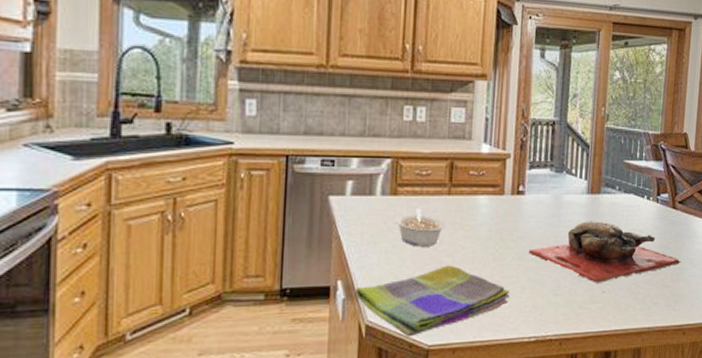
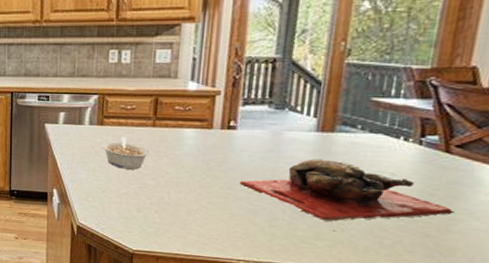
dish towel: present [355,265,510,337] -> none [68,186,217,241]

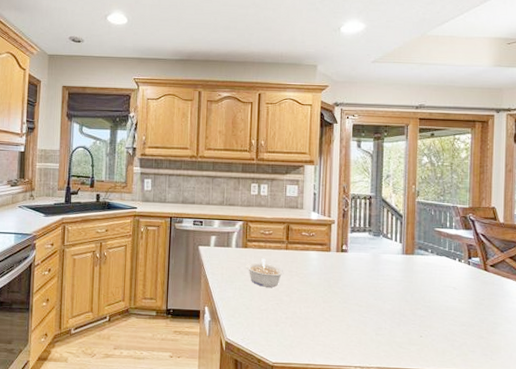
cutting board: present [239,159,455,222] -> none [352,276,496,330]

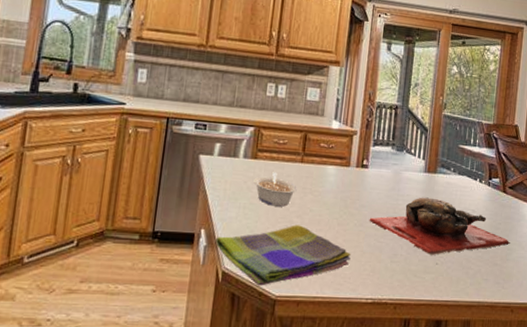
dish towel: none [217,302,338,354] -> present [215,225,351,286]
cutting board: none [352,276,496,330] -> present [369,197,510,256]

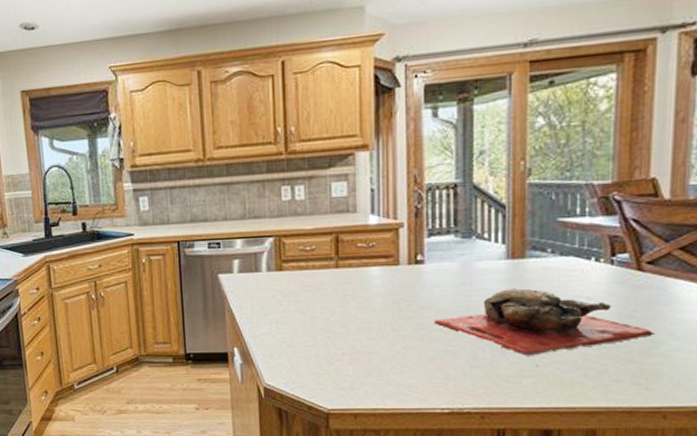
dish towel: present [215,225,351,286] -> none [251,335,415,400]
legume: present [253,172,297,207] -> none [283,282,335,318]

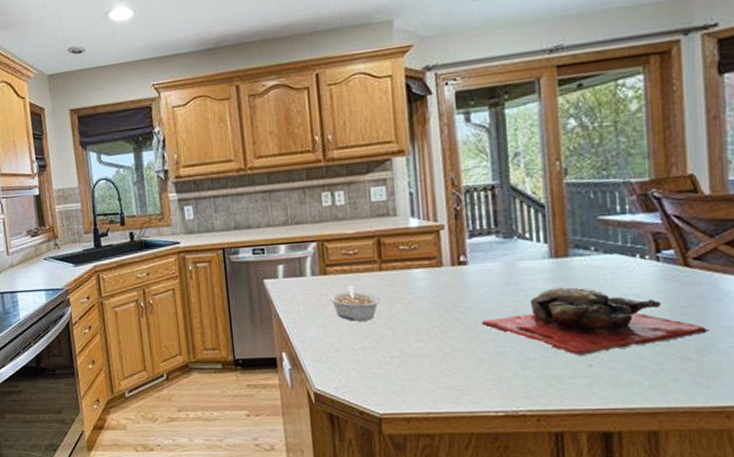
legume: none [283,282,335,318] -> present [328,285,381,321]

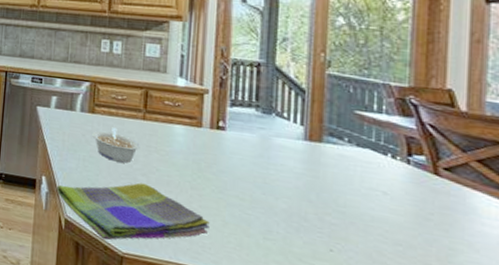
dish towel: none [299,338,465,405] -> present [56,182,210,240]
cutting board: present [481,287,709,357] -> none [230,168,453,243]

